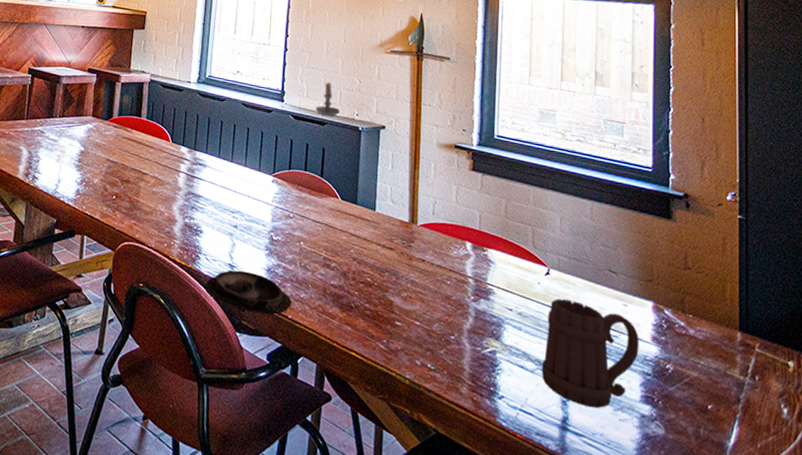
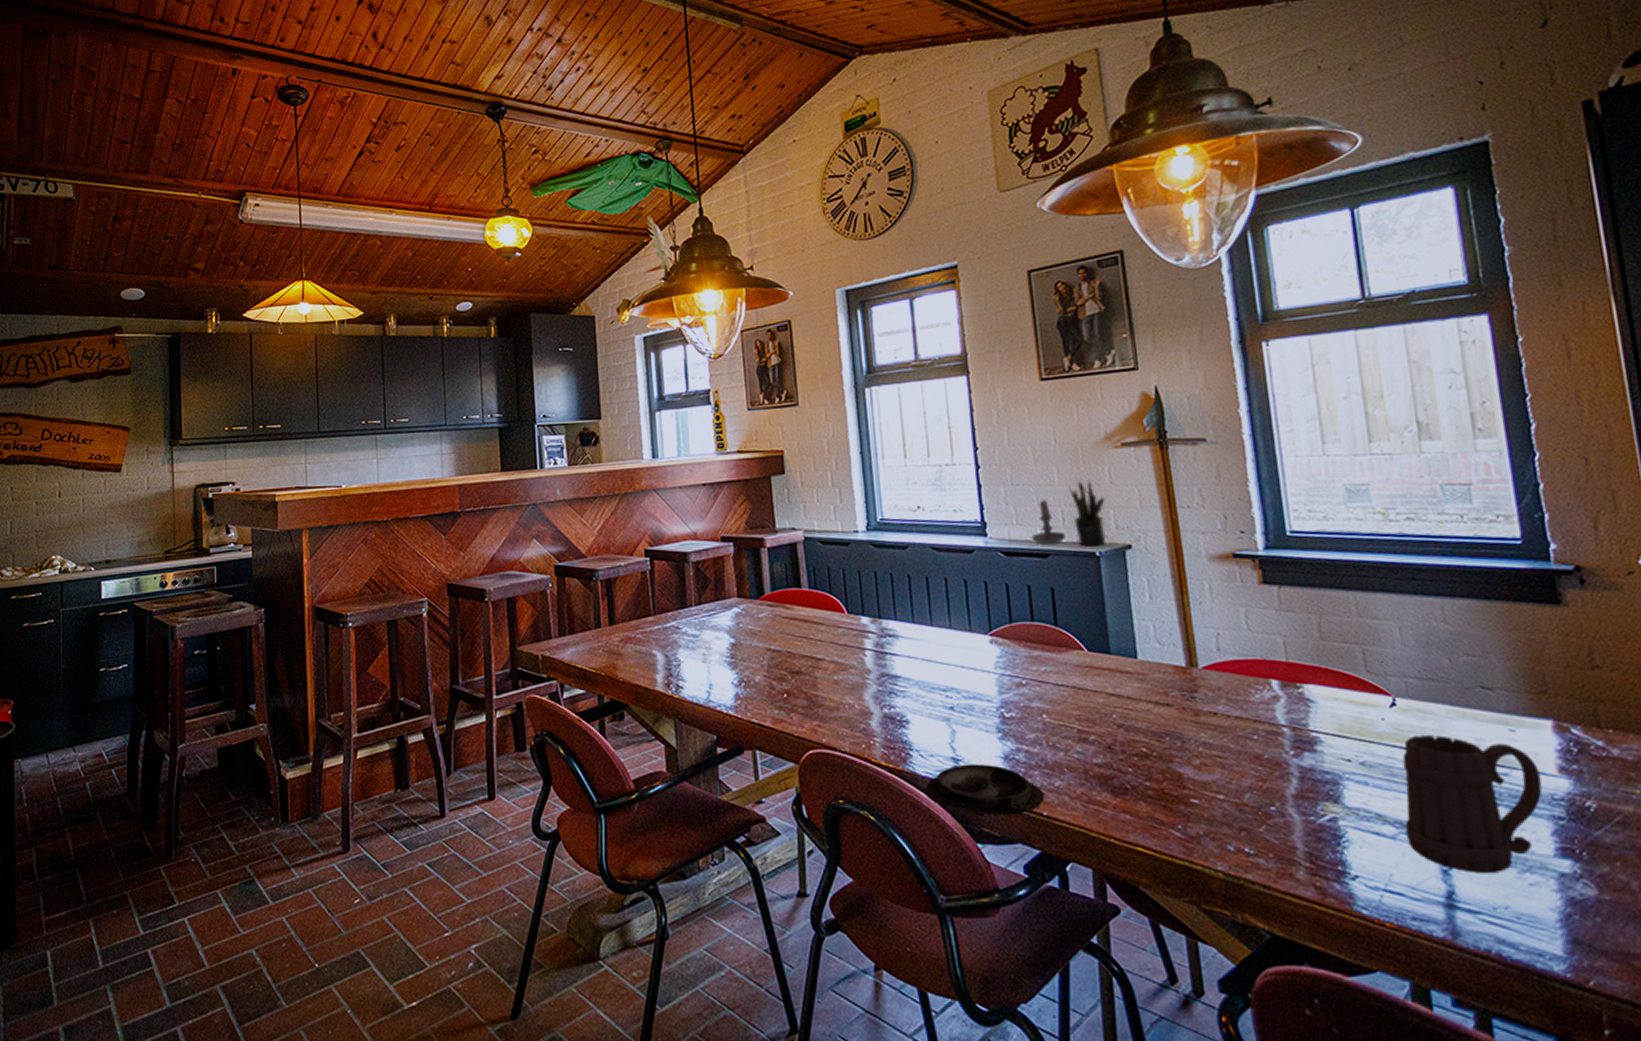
potted plant: none [348,73,372,123] -> present [1069,480,1105,547]

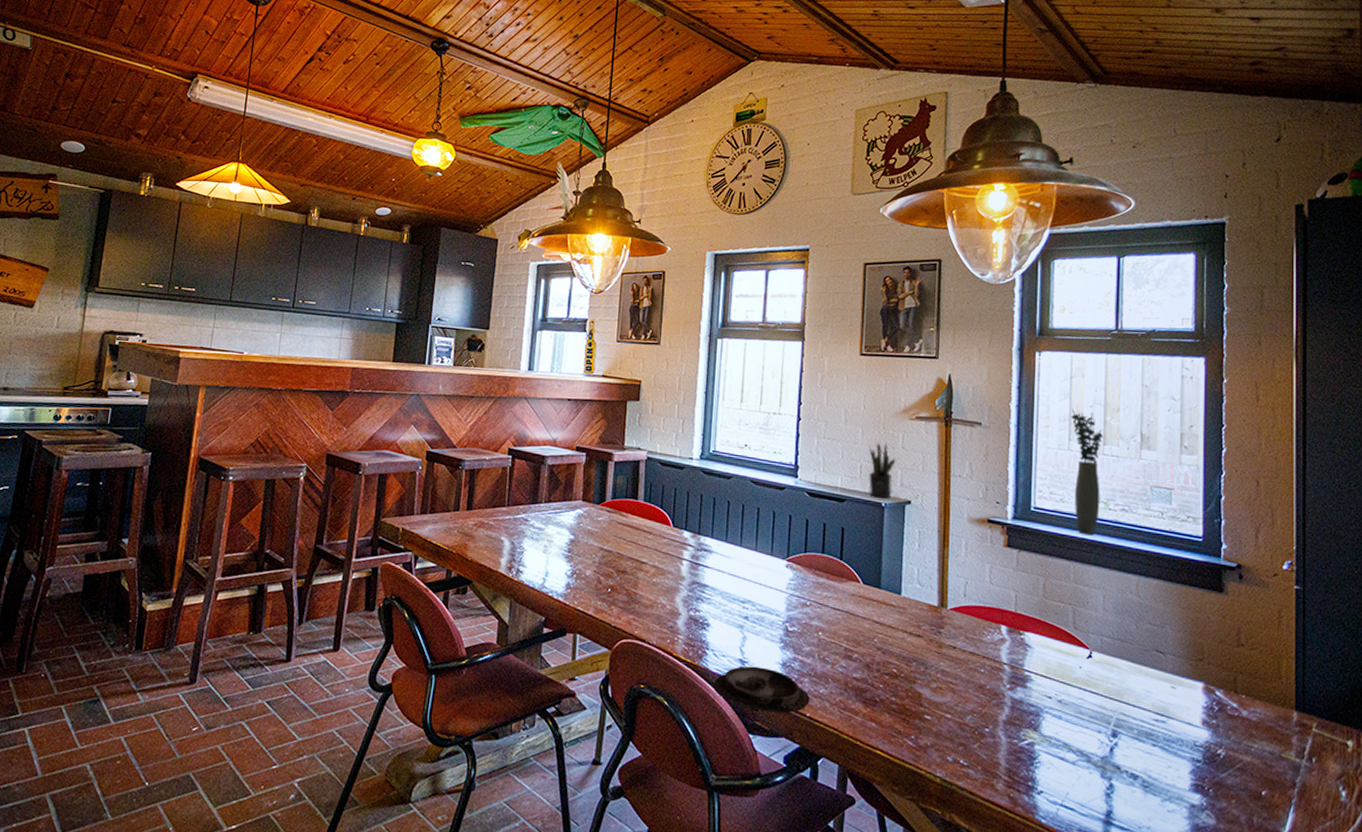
candle: present [1031,498,1067,545] -> none [833,453,861,492]
vase: none [1319,404,1378,557] -> present [1071,409,1104,536]
beer mug: present [1402,734,1543,873] -> none [1083,683,1188,799]

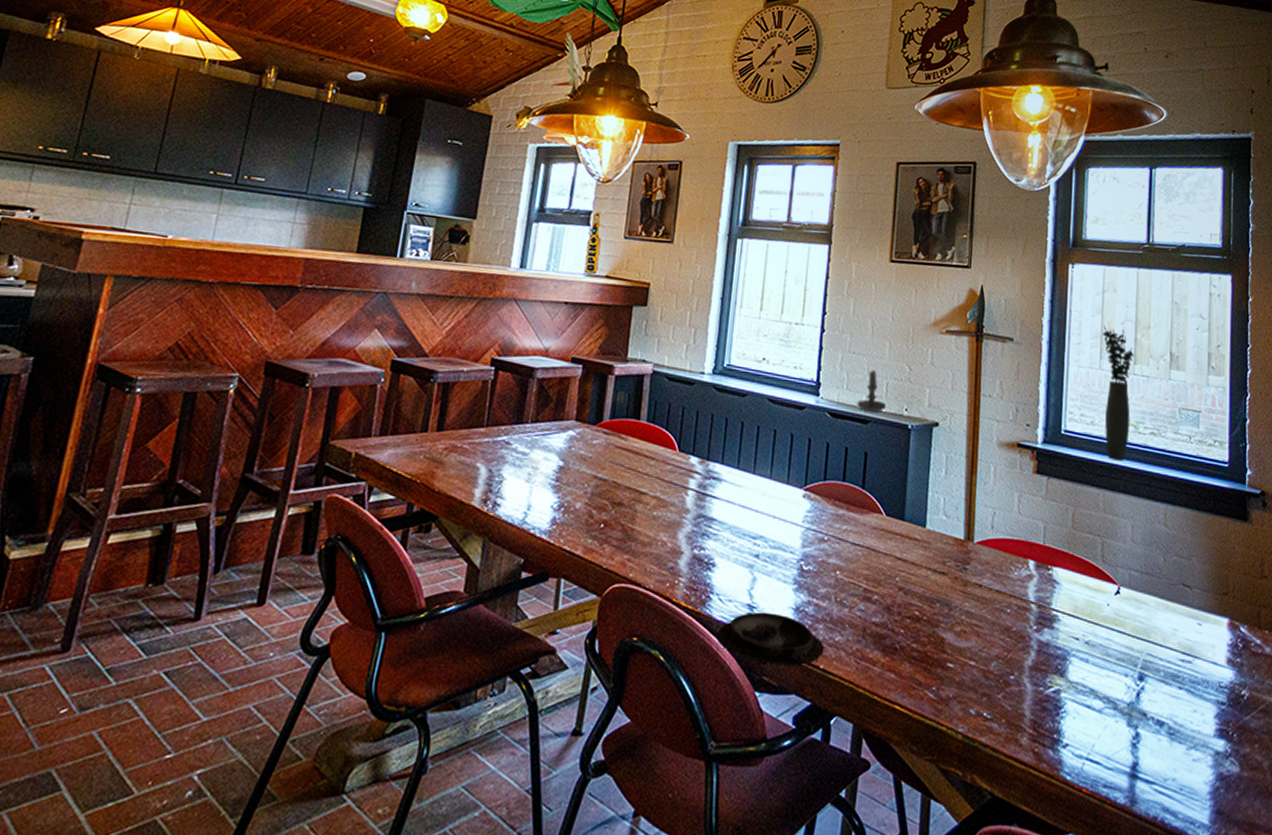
candle: none [833,453,861,492] -> present [856,369,887,412]
potted plant: present [869,443,896,498] -> none [895,358,924,420]

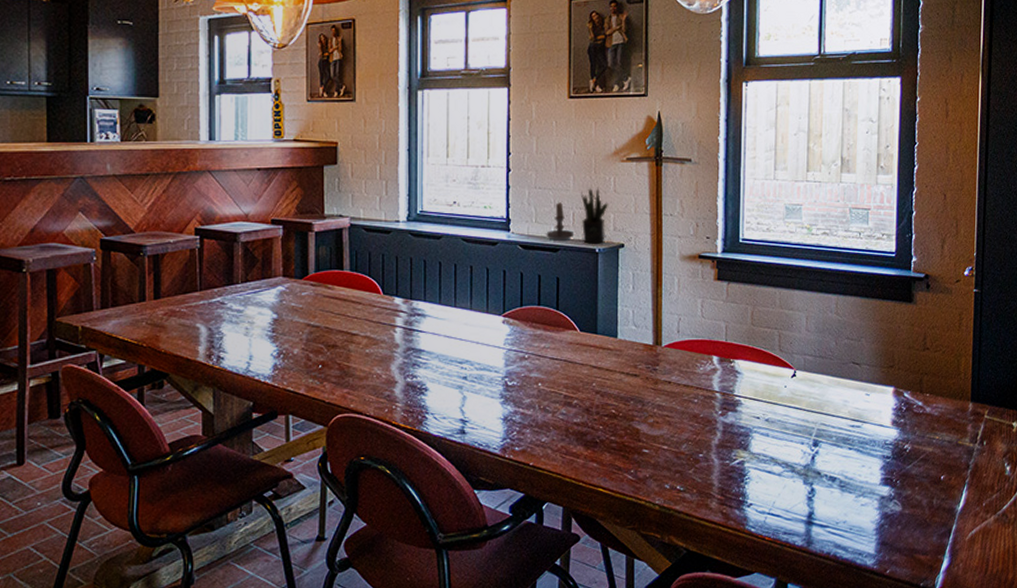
ashtray: present [718,612,824,667] -> none [436,424,532,469]
potted plant: none [895,358,924,420] -> present [581,188,608,244]
vase: present [1103,325,1135,461] -> none [777,138,807,261]

